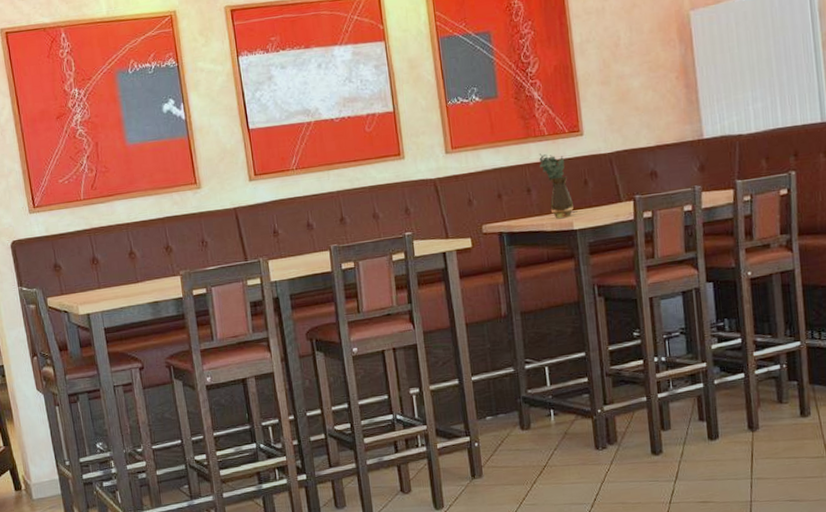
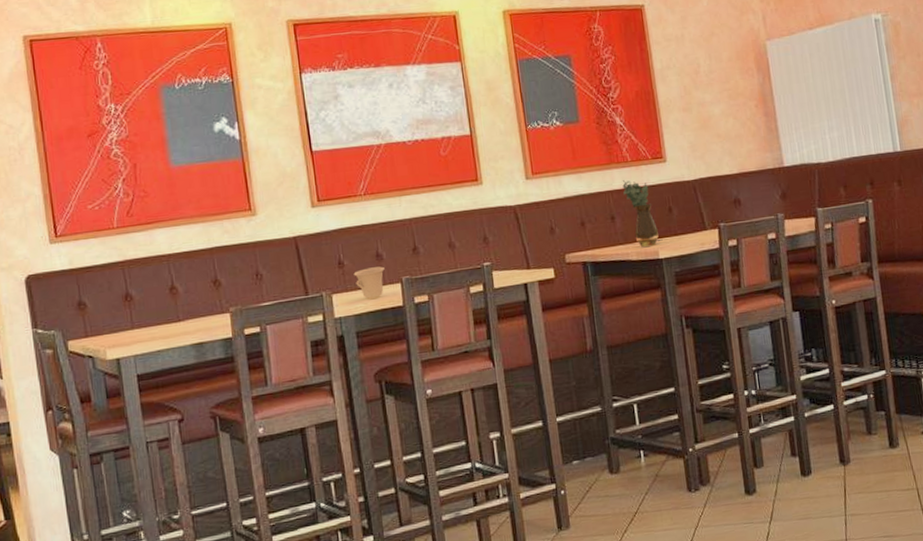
cup: none [287,235,315,266] -> present [353,266,385,300]

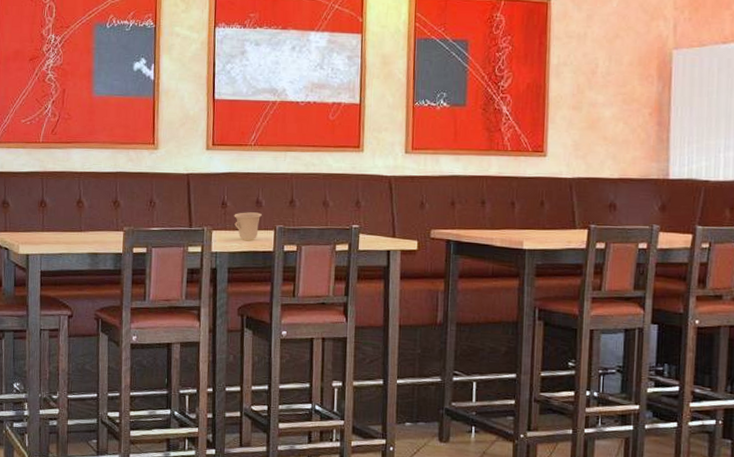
vase: present [622,180,659,248] -> none [498,168,526,236]

